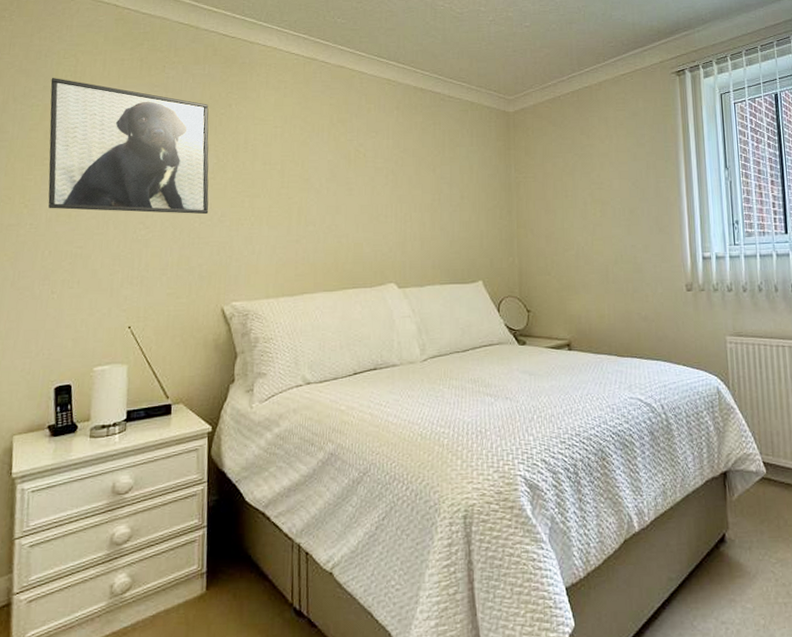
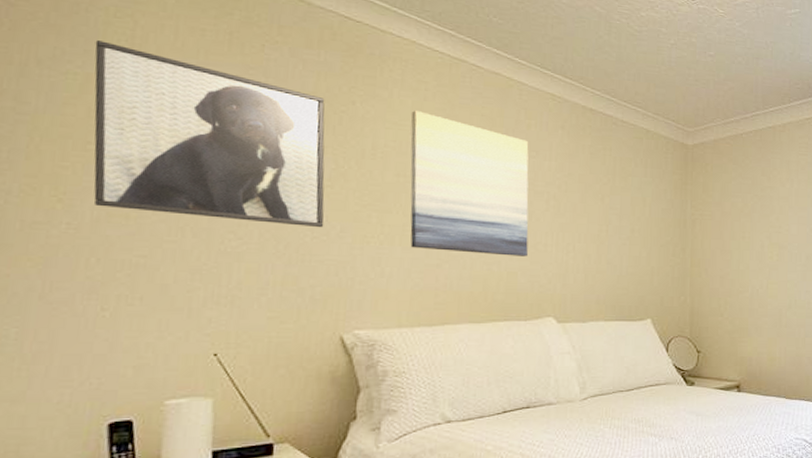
wall art: none [274,107,371,229] -> present [410,111,529,257]

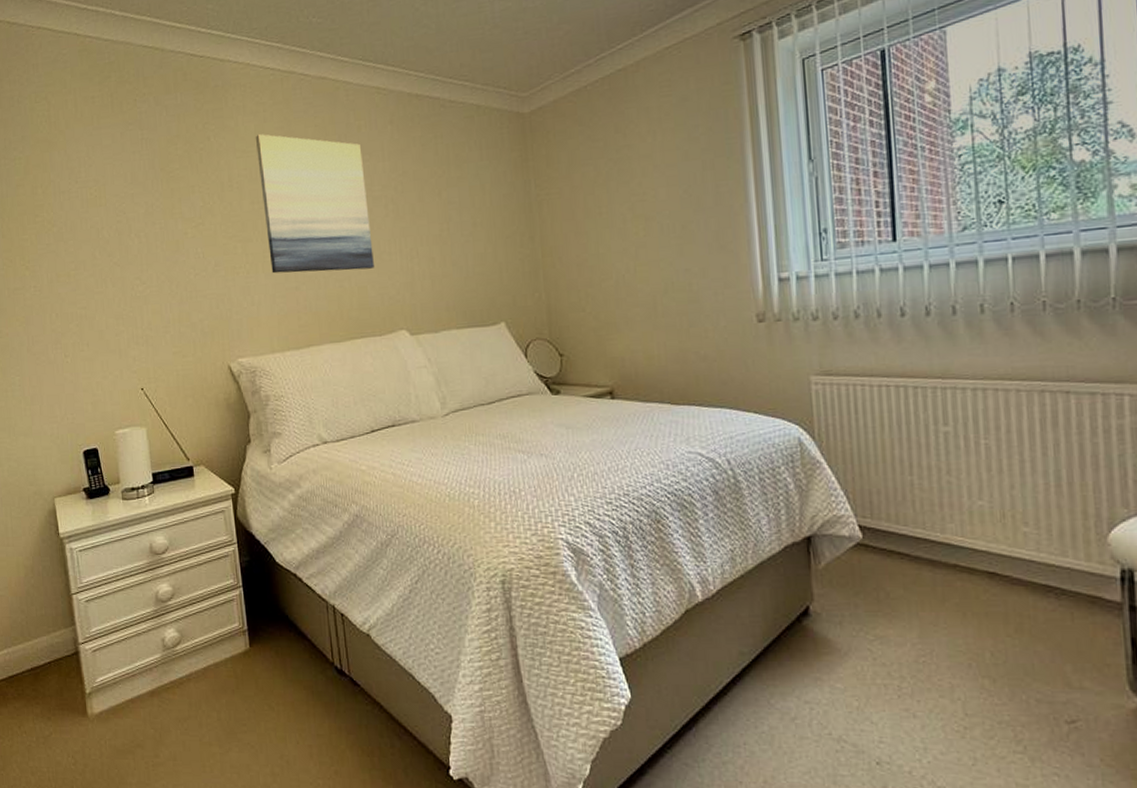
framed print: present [93,40,325,228] -> none [27,125,202,270]

